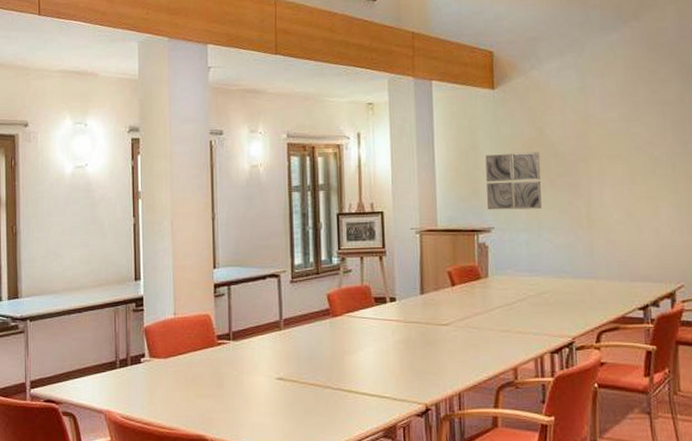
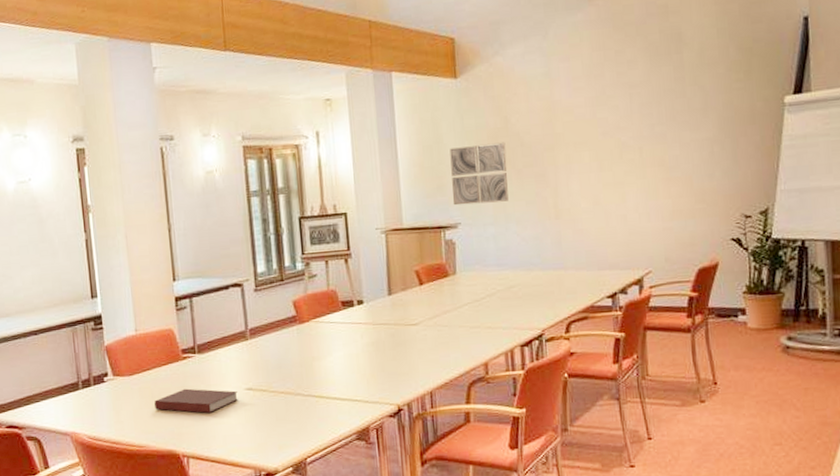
notebook: none [188,374,269,400] -> present [154,388,238,413]

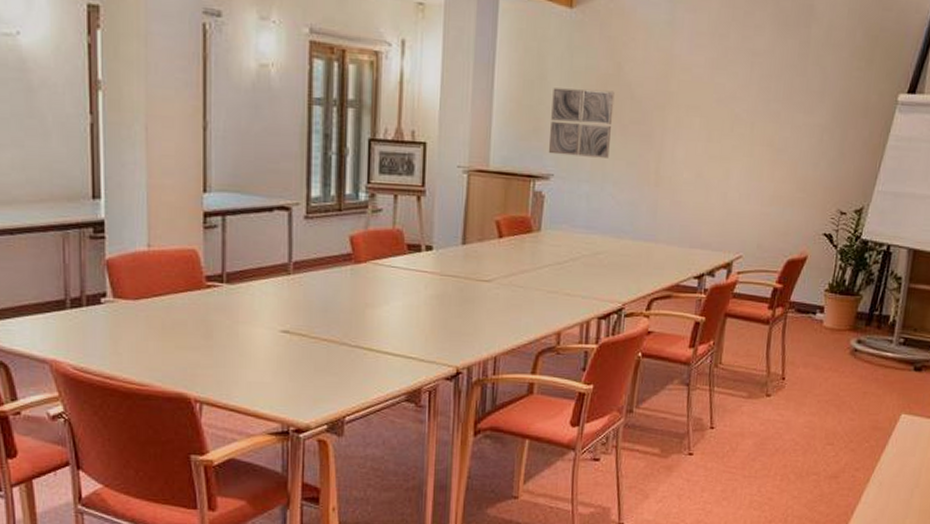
notebook: present [154,388,238,413] -> none [165,322,271,354]

